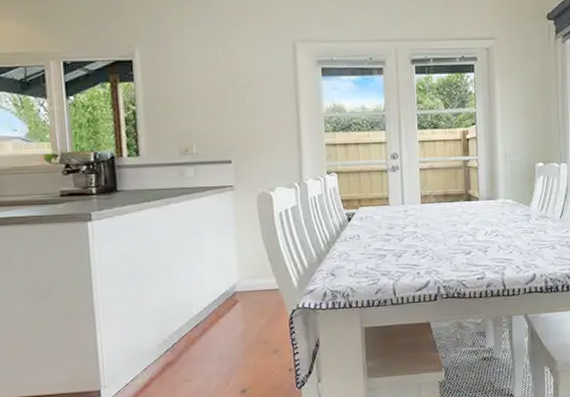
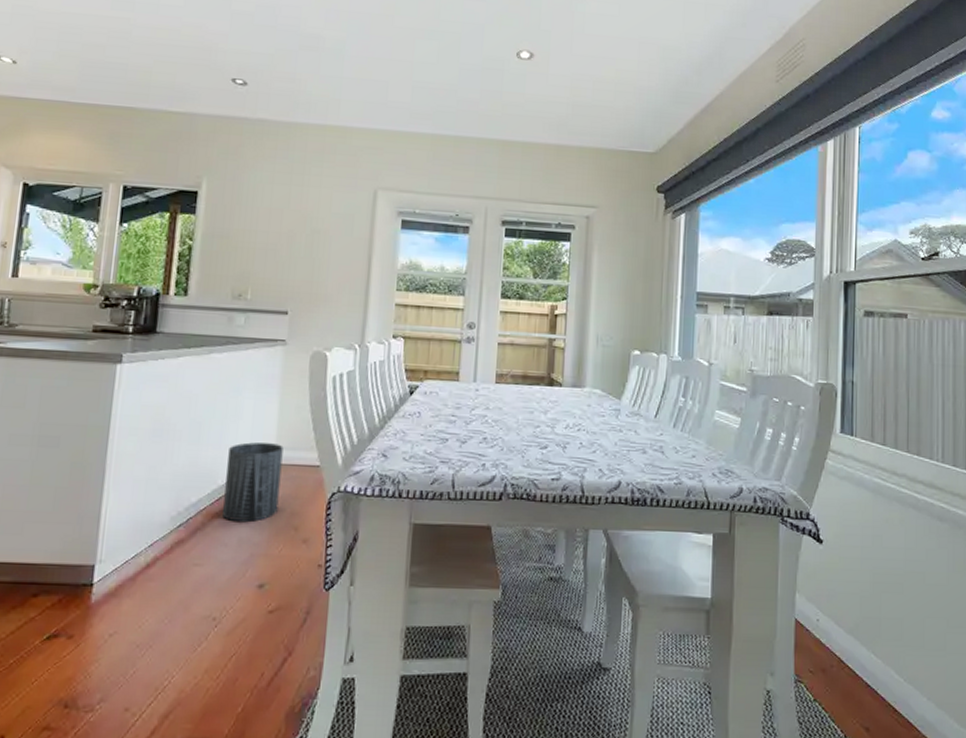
trash can: none [198,275,248,342] -> present [223,442,283,522]

